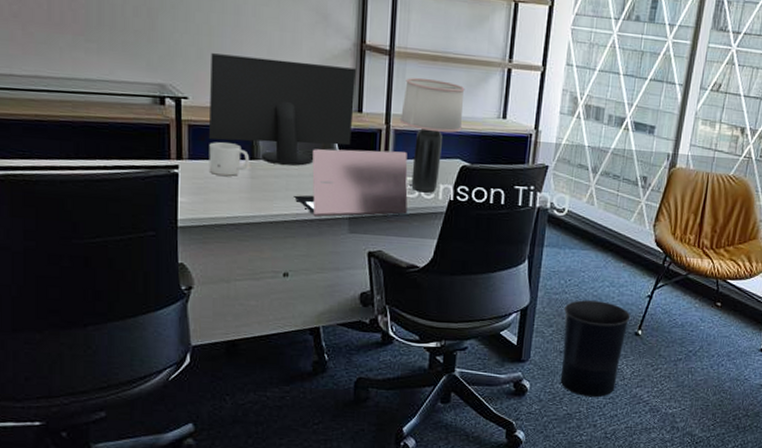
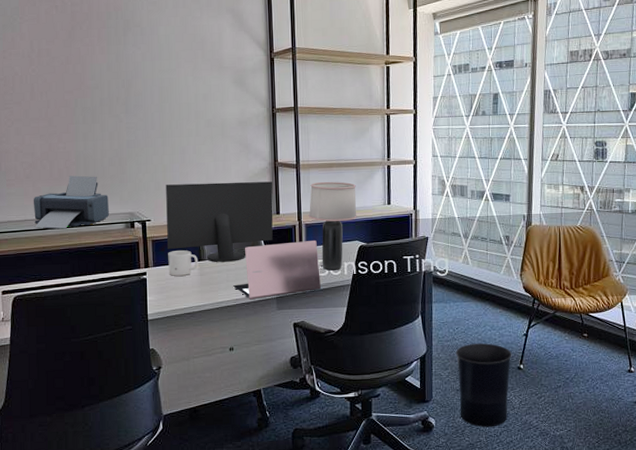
printer: none [22,22,131,95] -> present [33,175,109,229]

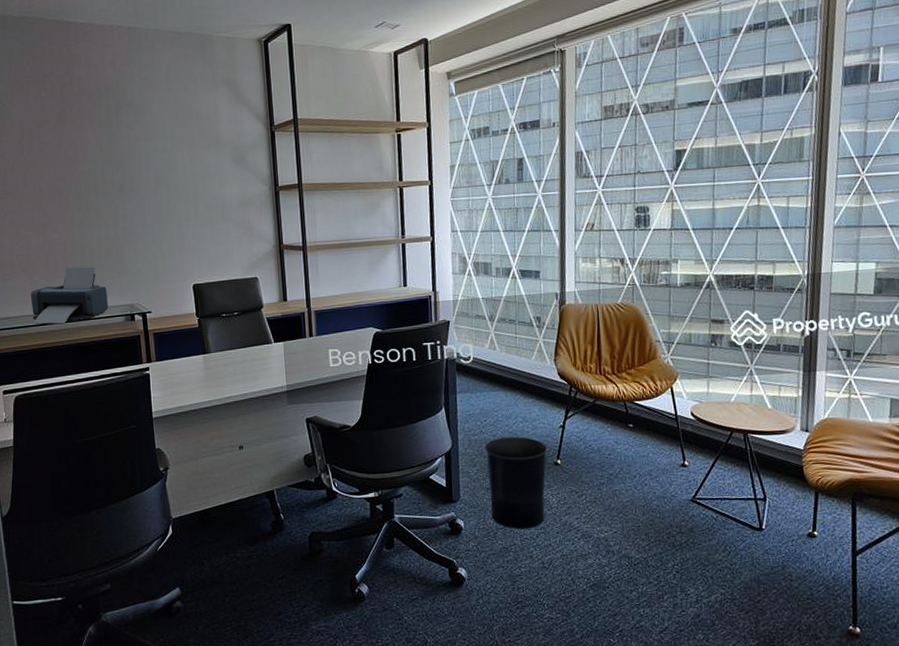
computer monitor: present [166,181,273,263] -> none [165,266,281,355]
mug: present [168,250,199,276] -> none [170,343,203,371]
laptop: present [232,240,321,300] -> none [239,328,334,395]
table lamp: present [308,181,357,271] -> none [317,263,371,361]

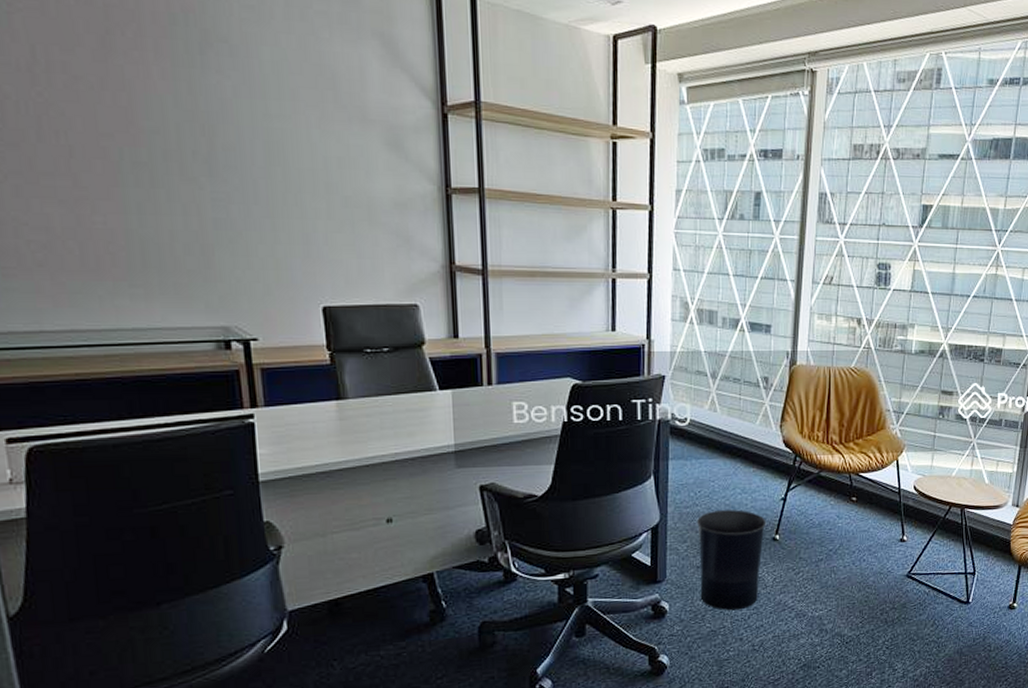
printer: present [30,267,108,324] -> none [52,267,188,348]

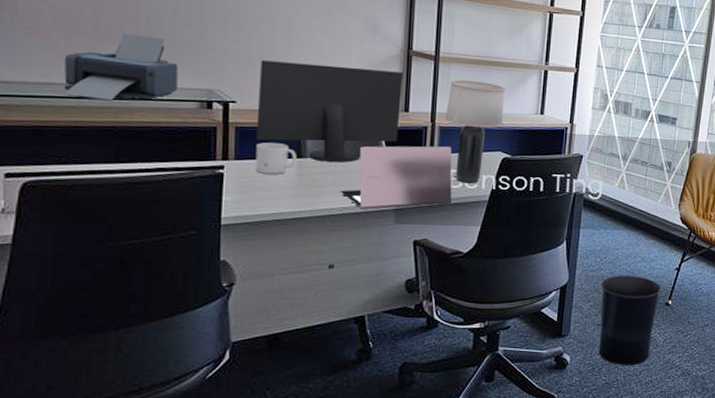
printer: none [52,267,188,348] -> present [63,33,178,101]
computer monitor: none [280,288,449,403] -> present [257,60,404,163]
mug: none [287,384,337,420] -> present [255,142,298,174]
laptop: none [389,376,518,455] -> present [339,146,453,210]
table lamp: none [500,295,570,417] -> present [444,79,506,183]

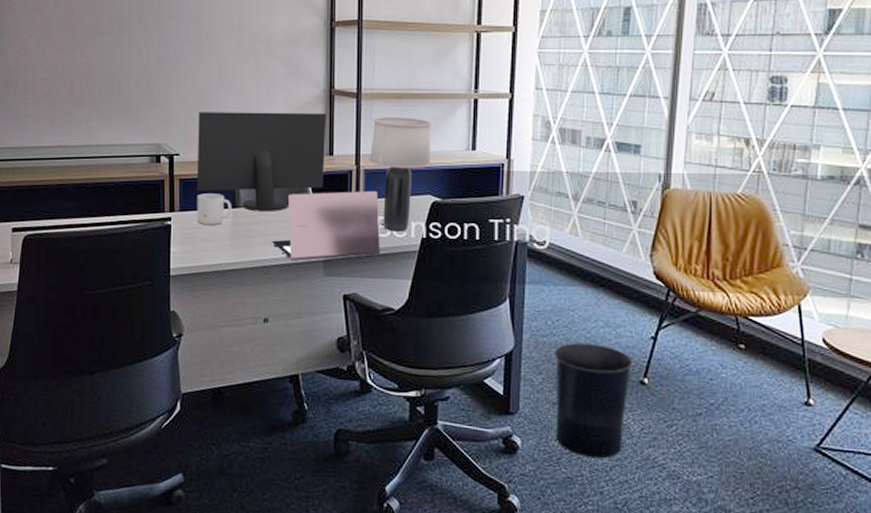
printer: present [63,33,178,101] -> none [50,97,133,160]

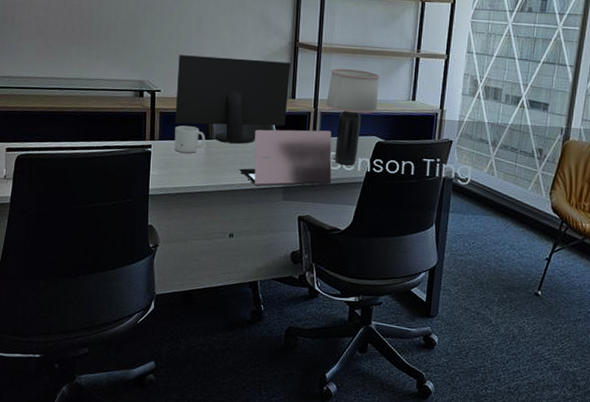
waste bin: present [554,343,633,458] -> none [465,261,531,353]

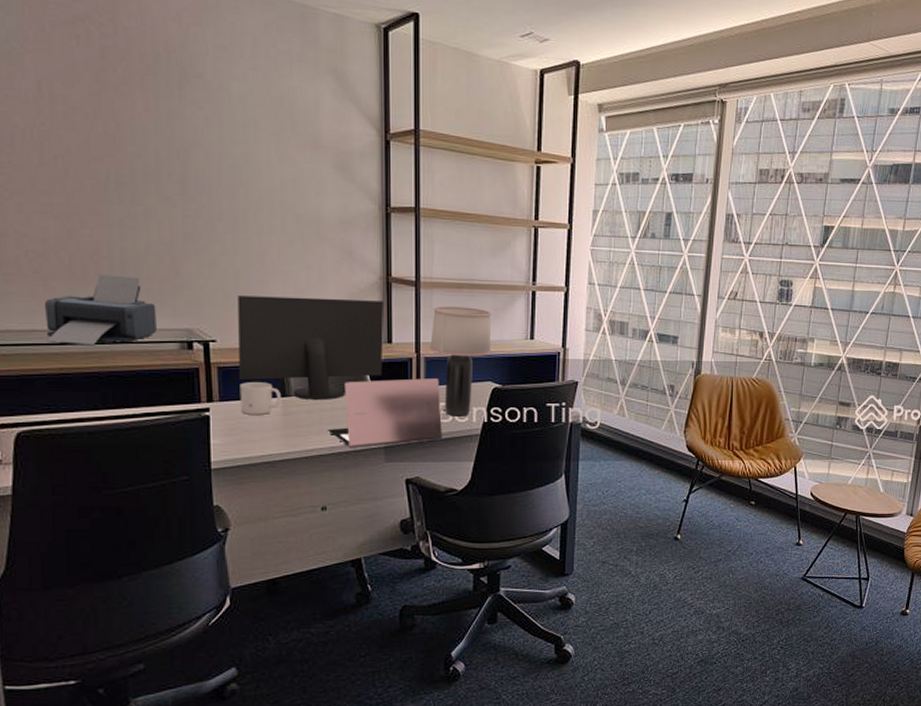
printer: none [43,35,120,91] -> present [44,274,157,346]

